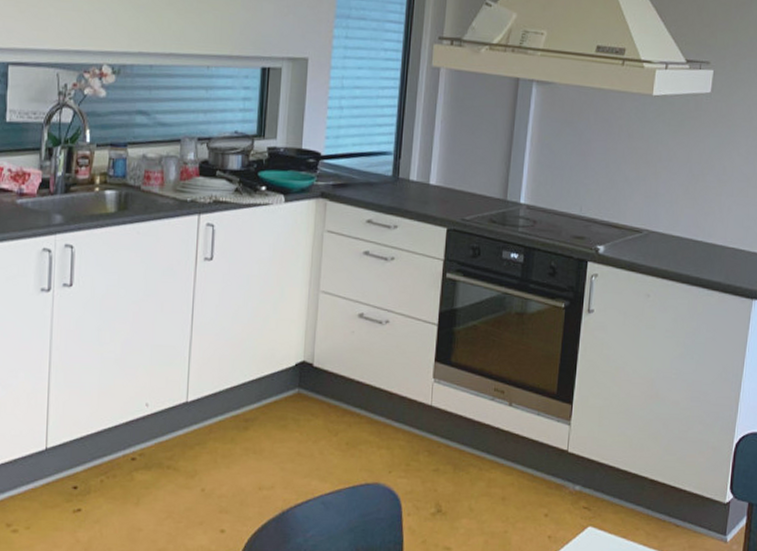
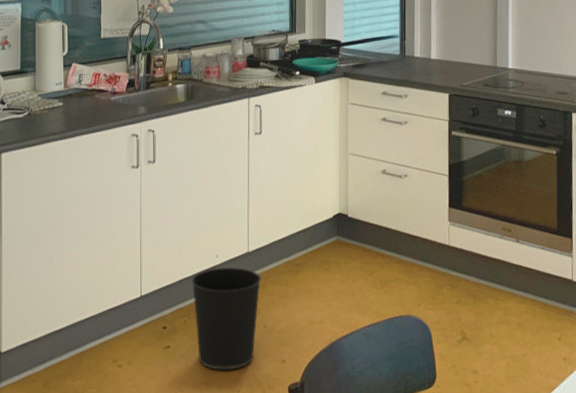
wastebasket: none [111,418,202,540] -> present [190,267,261,370]

